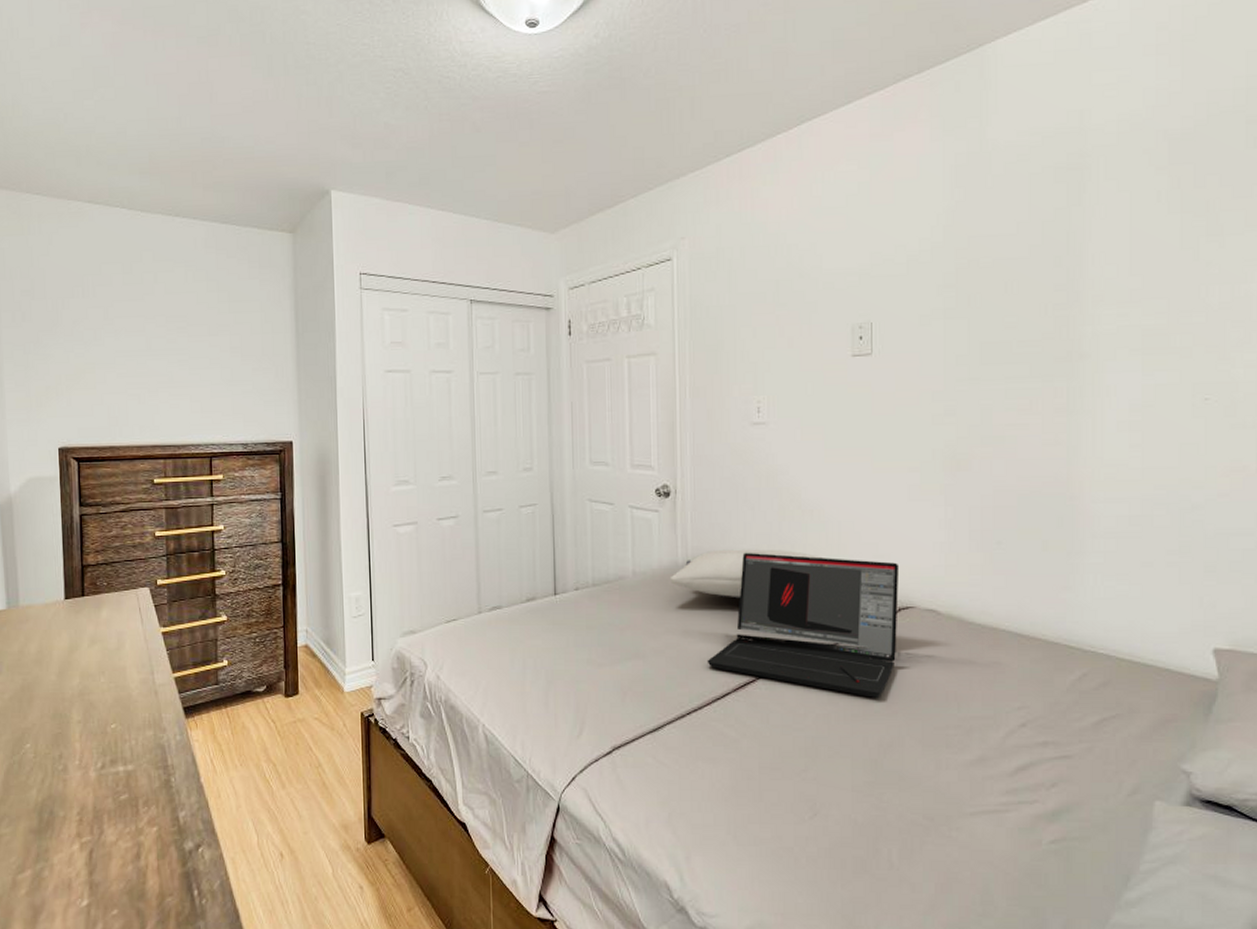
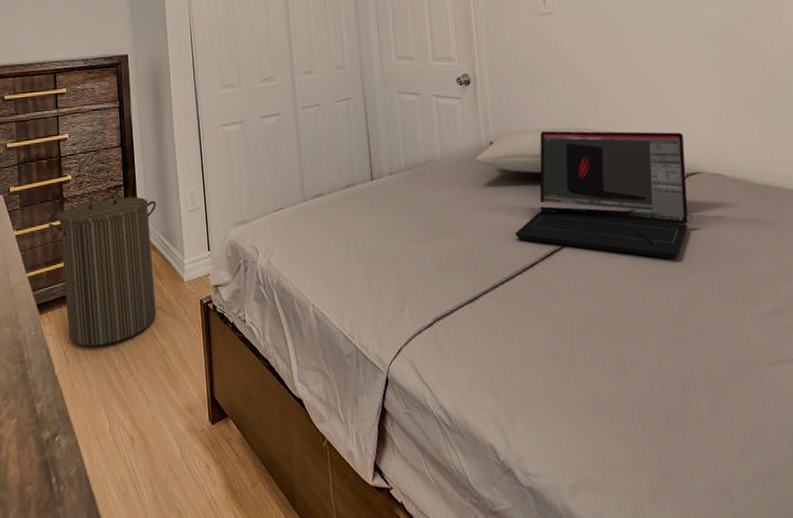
laundry hamper: none [199,586,317,756] -> present [49,188,157,347]

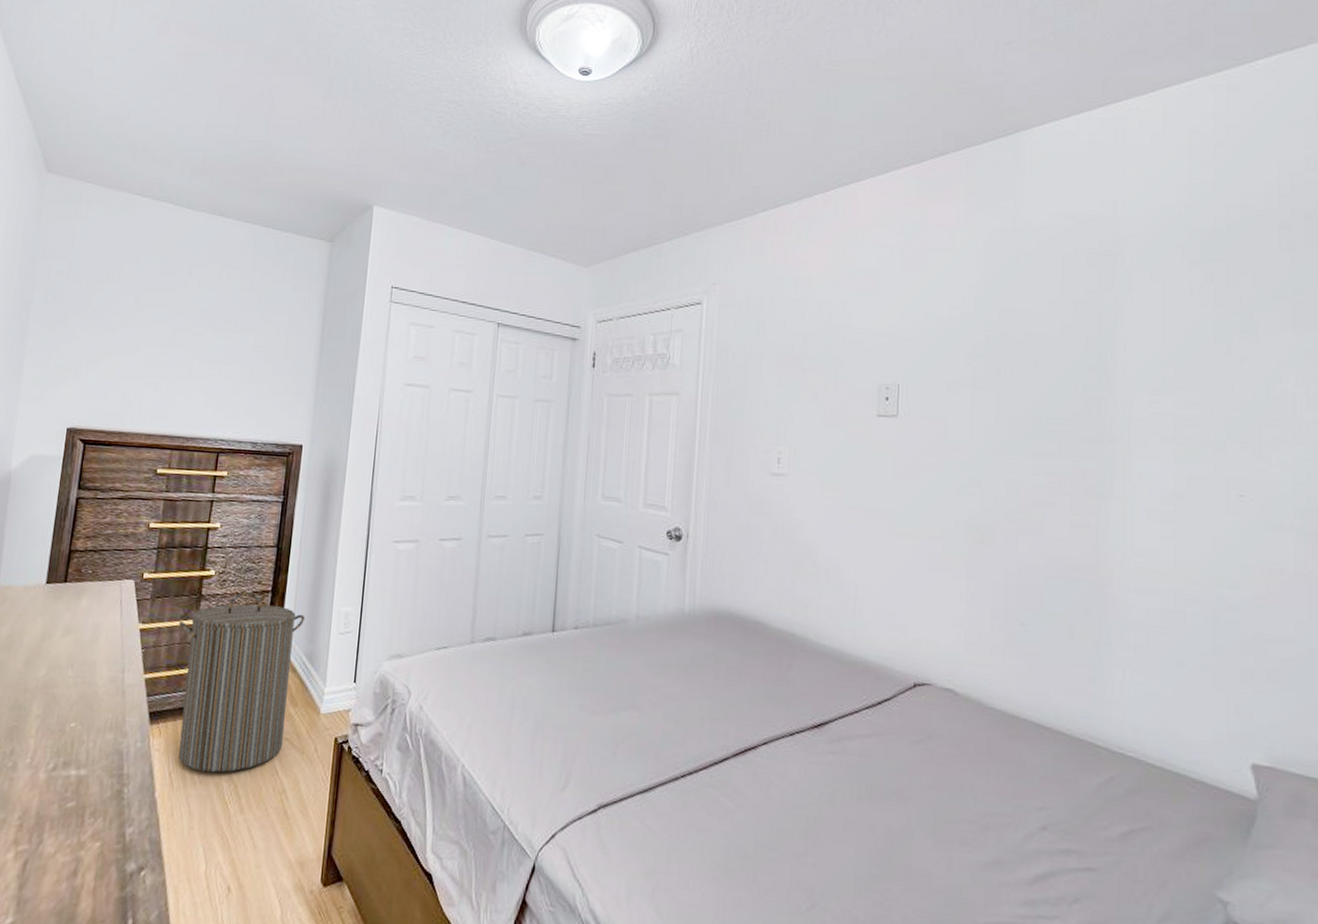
pillow: present [475,127,613,174] -> none [674,601,836,656]
laptop: present [514,130,688,259] -> none [706,606,917,780]

